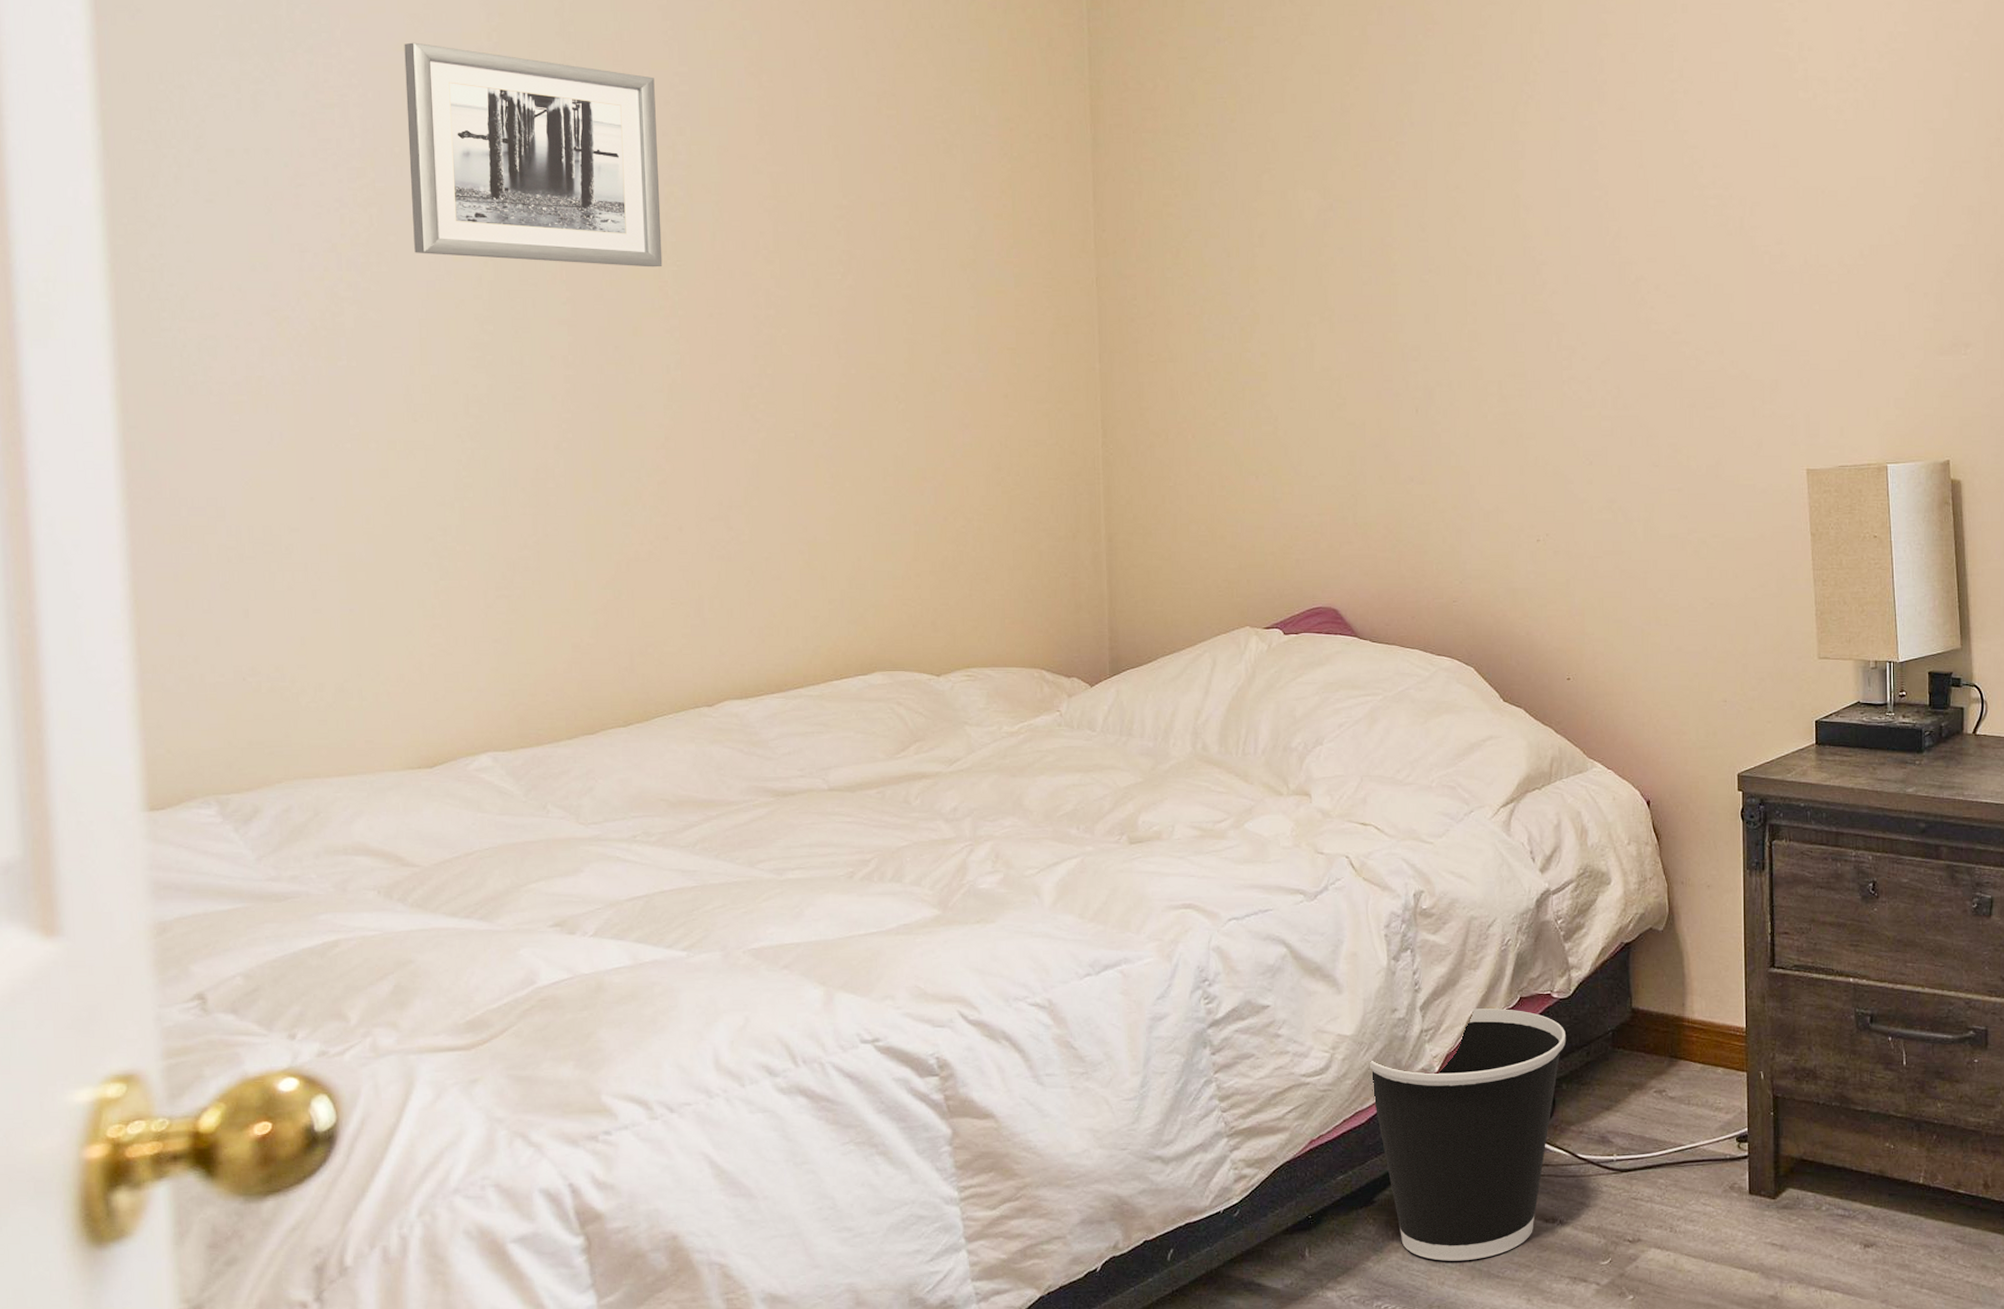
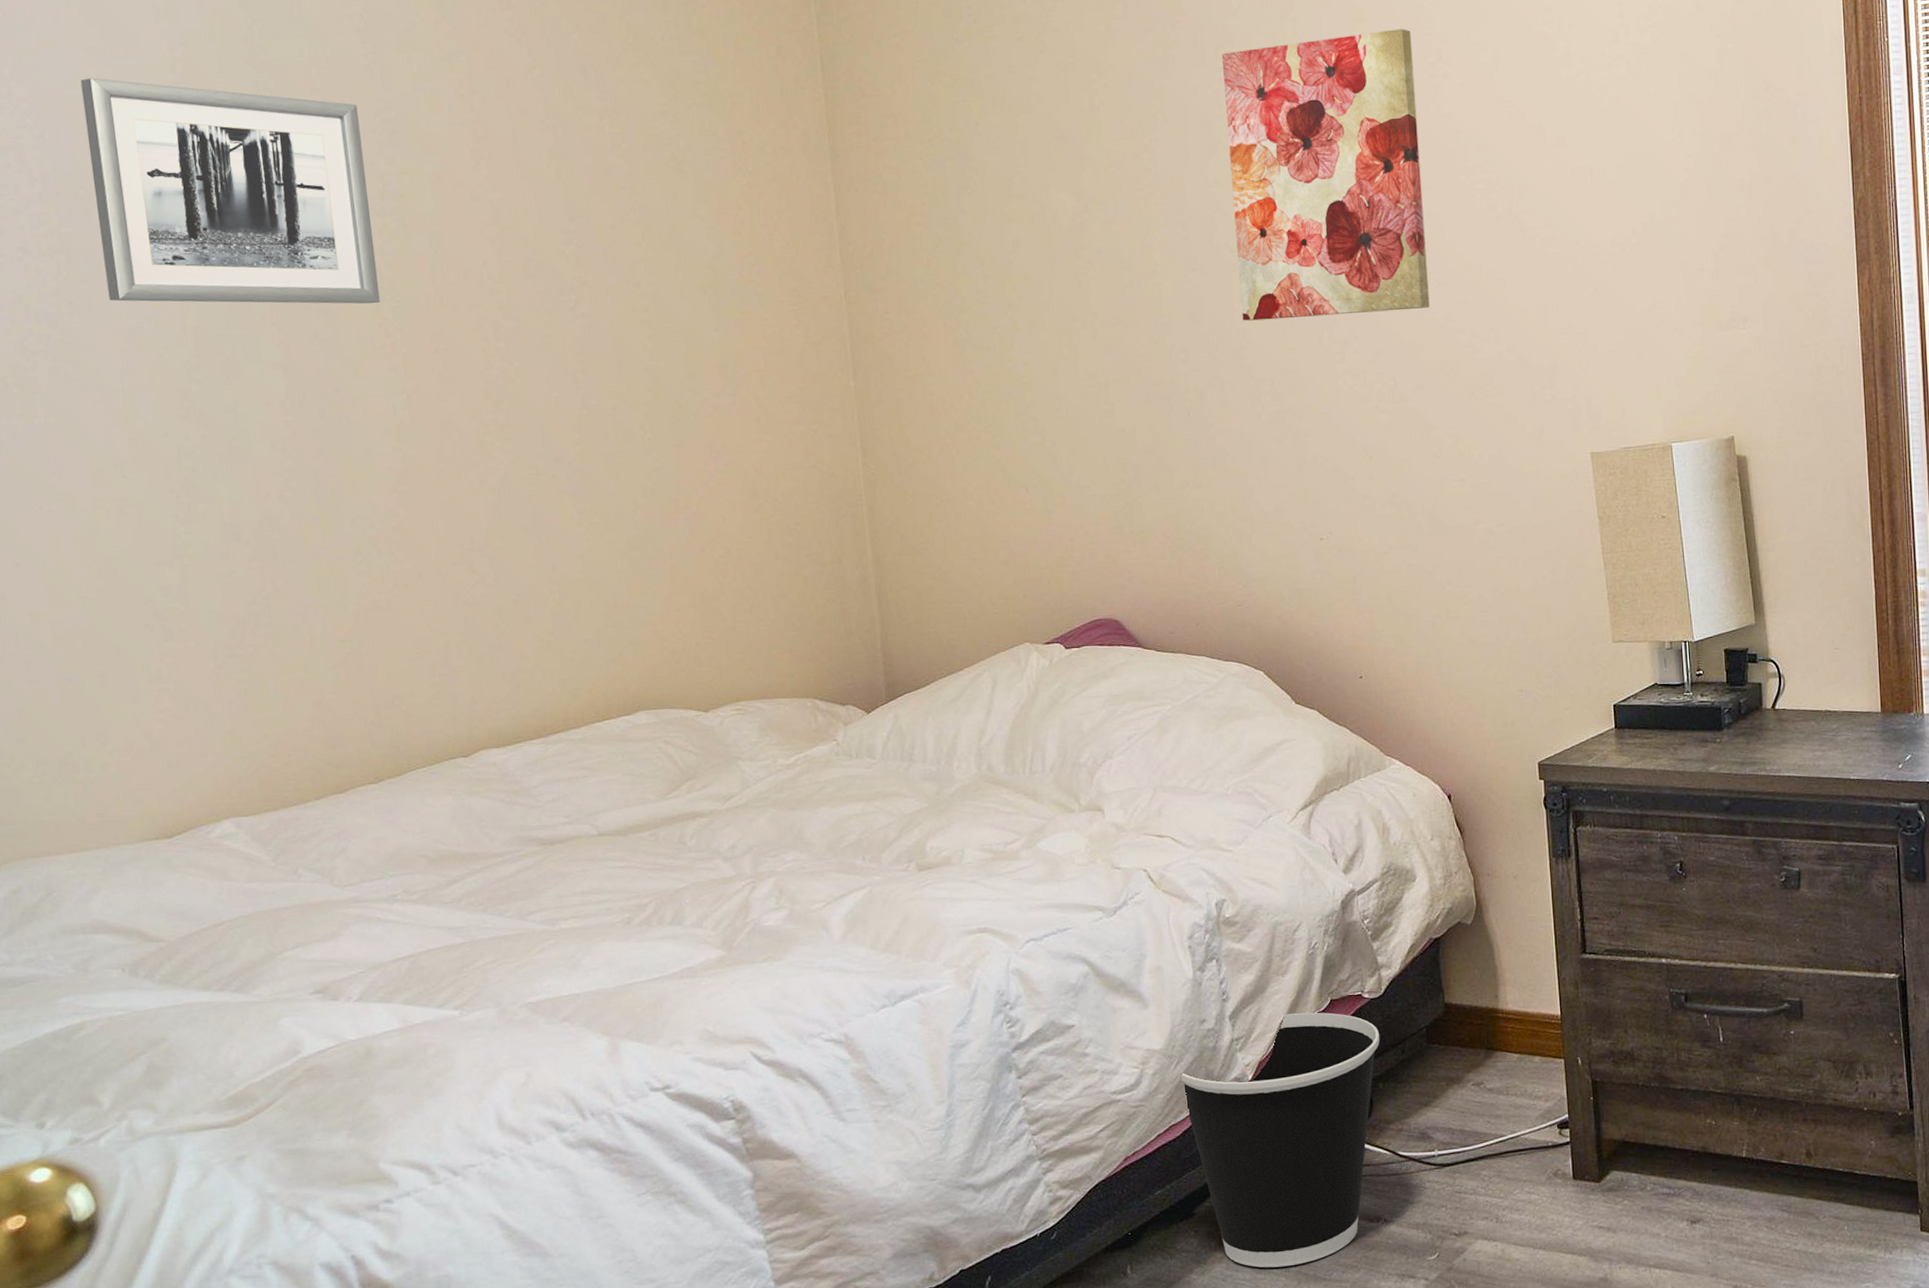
wall art: none [1469,45,1657,323] -> present [1221,29,1430,321]

